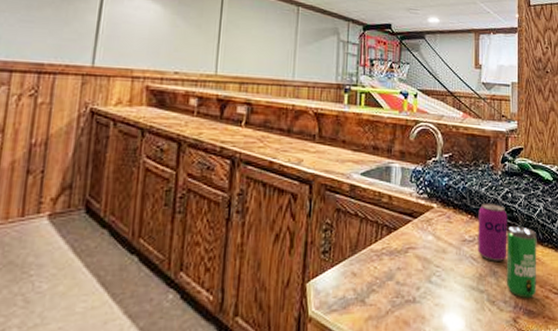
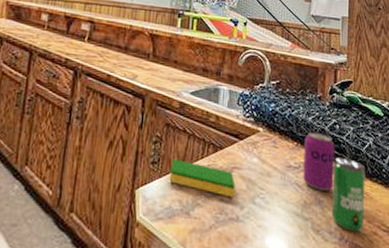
dish sponge: none [342,245,411,279] -> present [169,159,236,198]

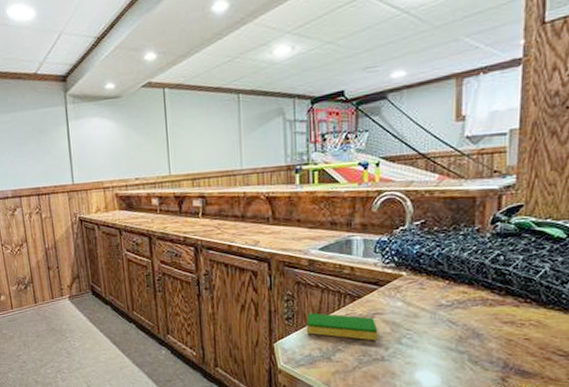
beverage can: present [303,131,335,191] -> none [457,267,498,325]
beverage can: present [331,156,366,233] -> none [493,288,538,360]

